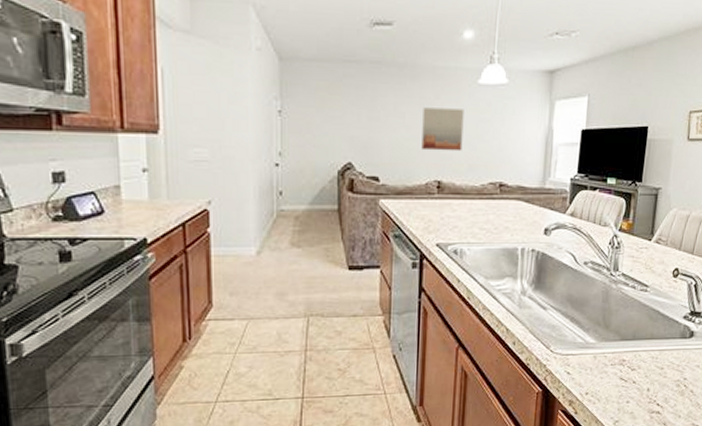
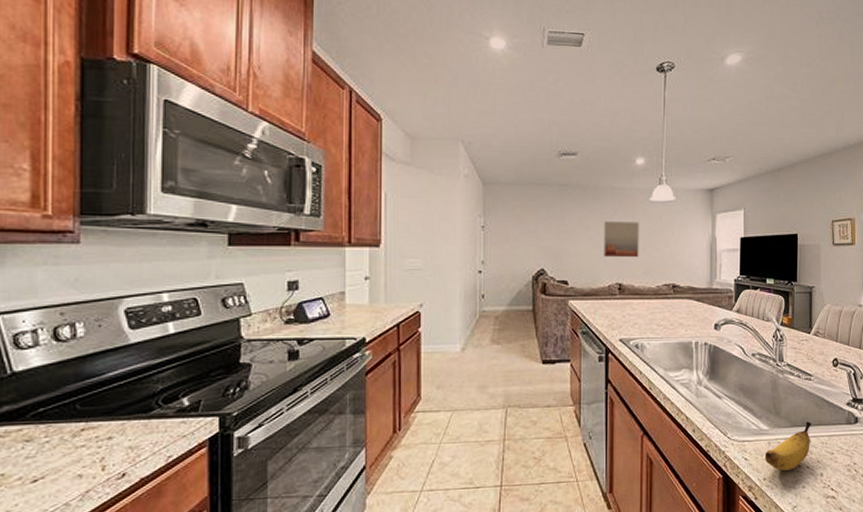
banana: none [589,335,643,386] -> present [765,421,811,471]

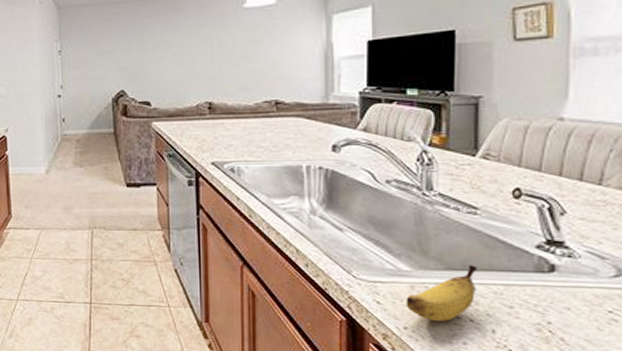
wall art: present [604,221,639,258] -> none [189,33,232,75]

